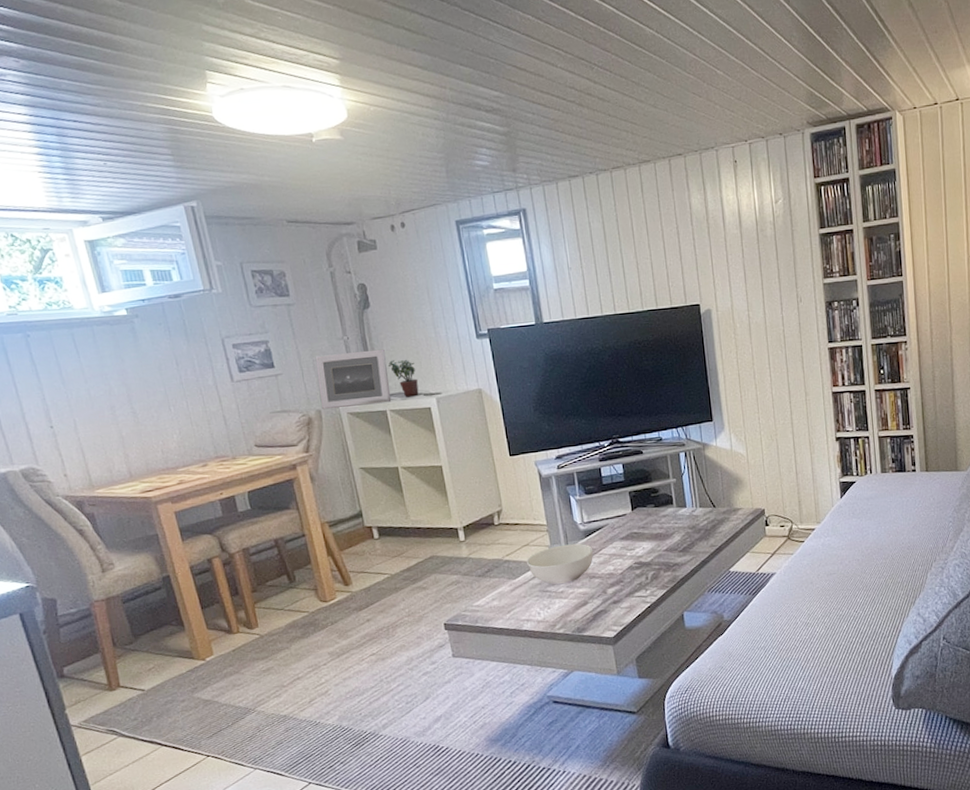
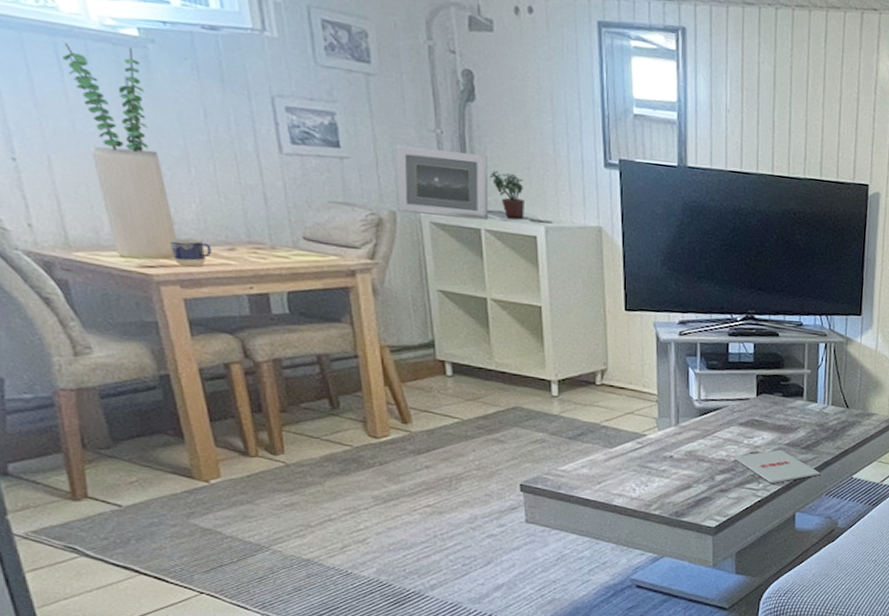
vase: none [78,325,166,488] -> present [63,42,176,260]
cup: none [160,462,191,486] -> present [169,237,212,268]
bowl: present [526,543,594,585] -> none [627,419,707,463]
magazine: none [620,555,700,589] -> present [733,449,820,483]

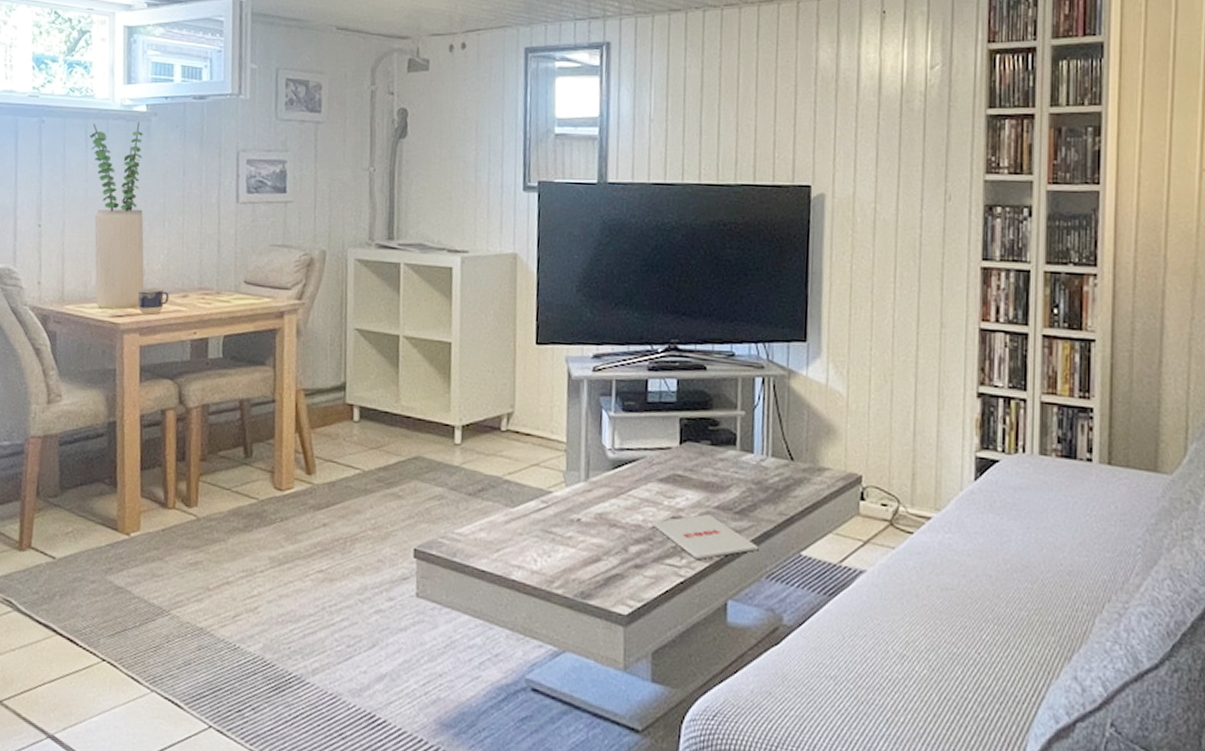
picture frame: present [396,145,489,221] -> none [328,186,413,254]
potted plant: present [489,170,524,220] -> none [413,203,444,252]

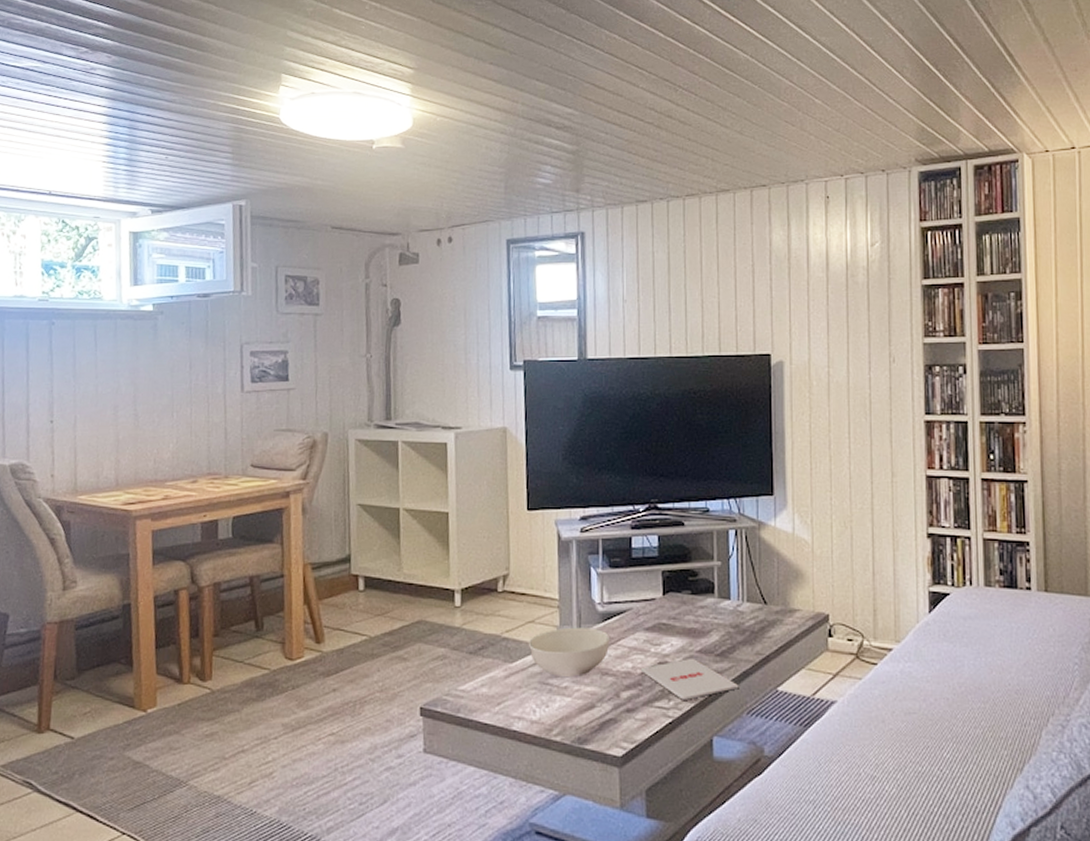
vase: present [90,122,145,310] -> none [99,320,155,497]
cup: present [137,287,169,315] -> none [148,475,179,501]
bowl: none [531,473,621,528] -> present [528,627,611,678]

